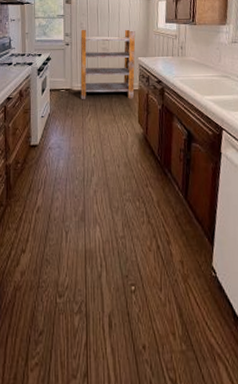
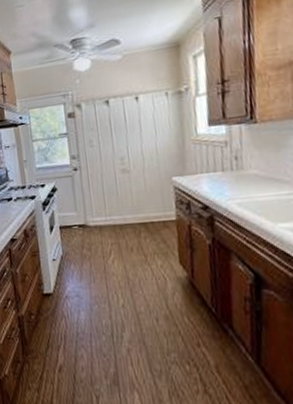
shelving unit: present [80,29,136,99] -> none [90,141,171,237]

